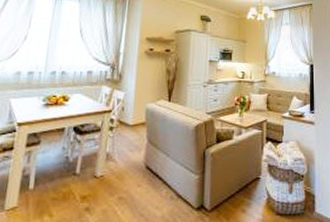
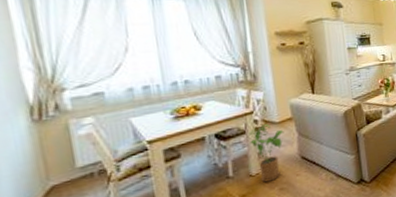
house plant: none [102,125,135,187] -> present [249,124,284,183]

